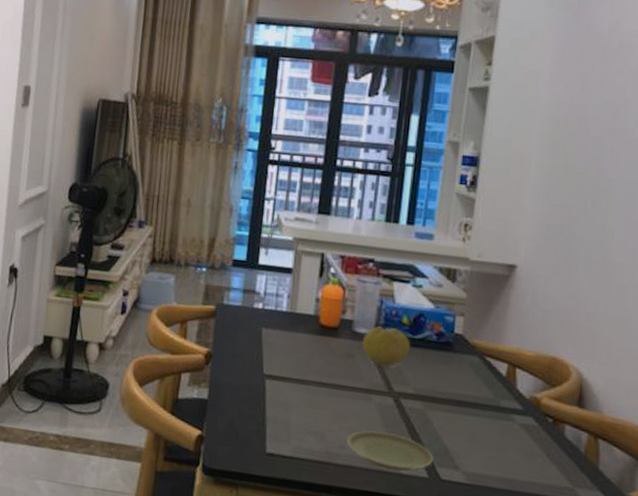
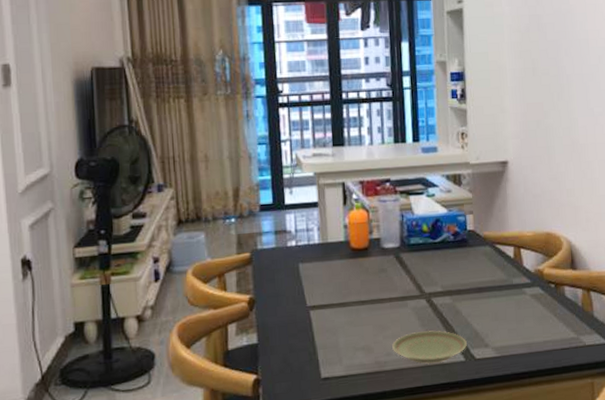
fruit: present [361,326,410,369] -> none [391,237,433,274]

